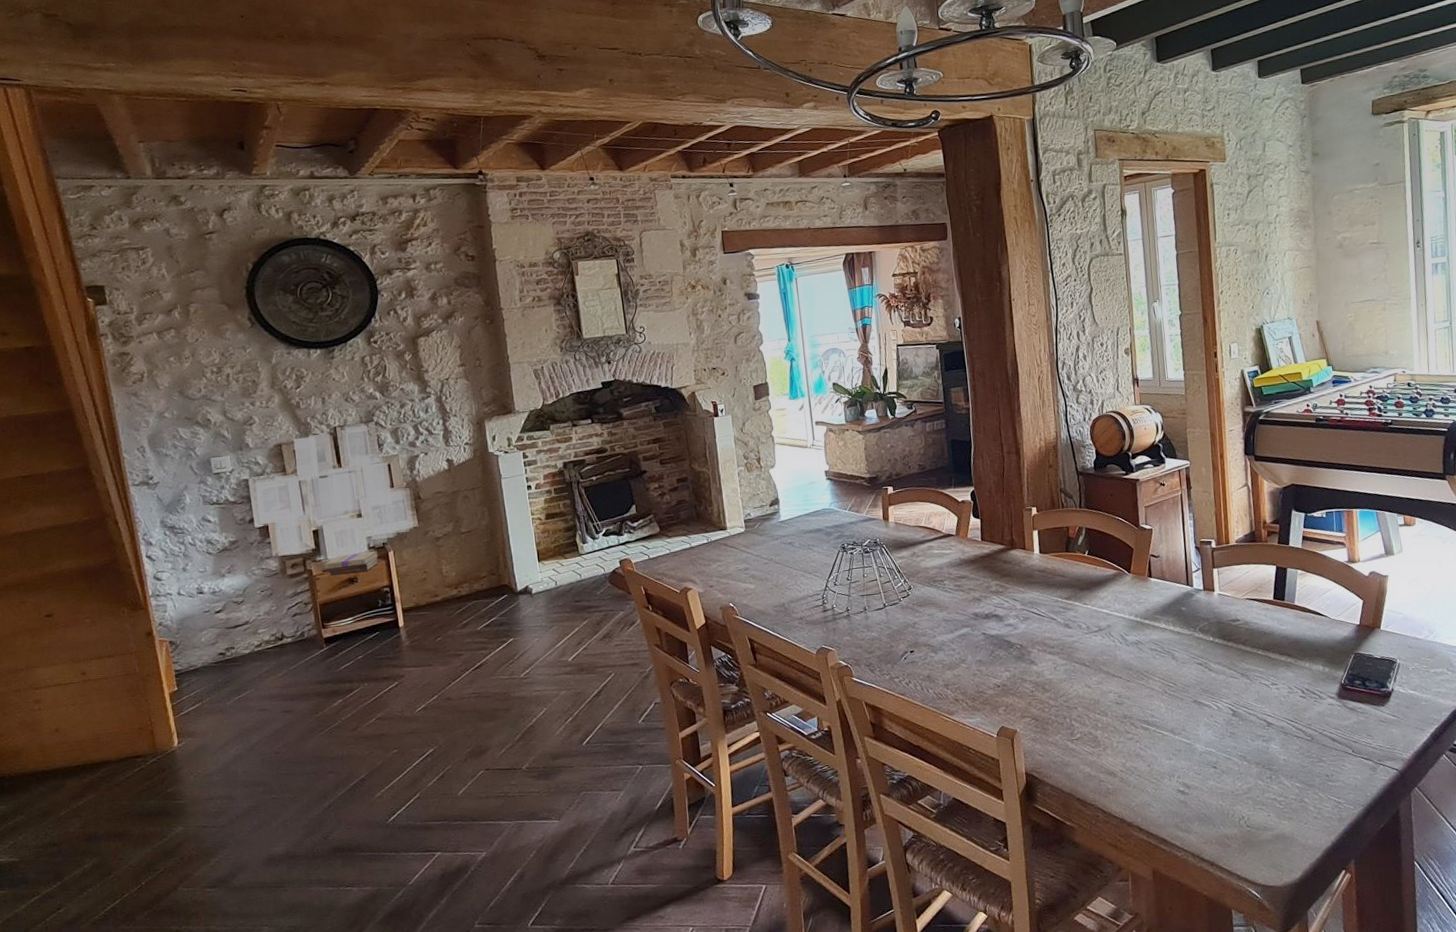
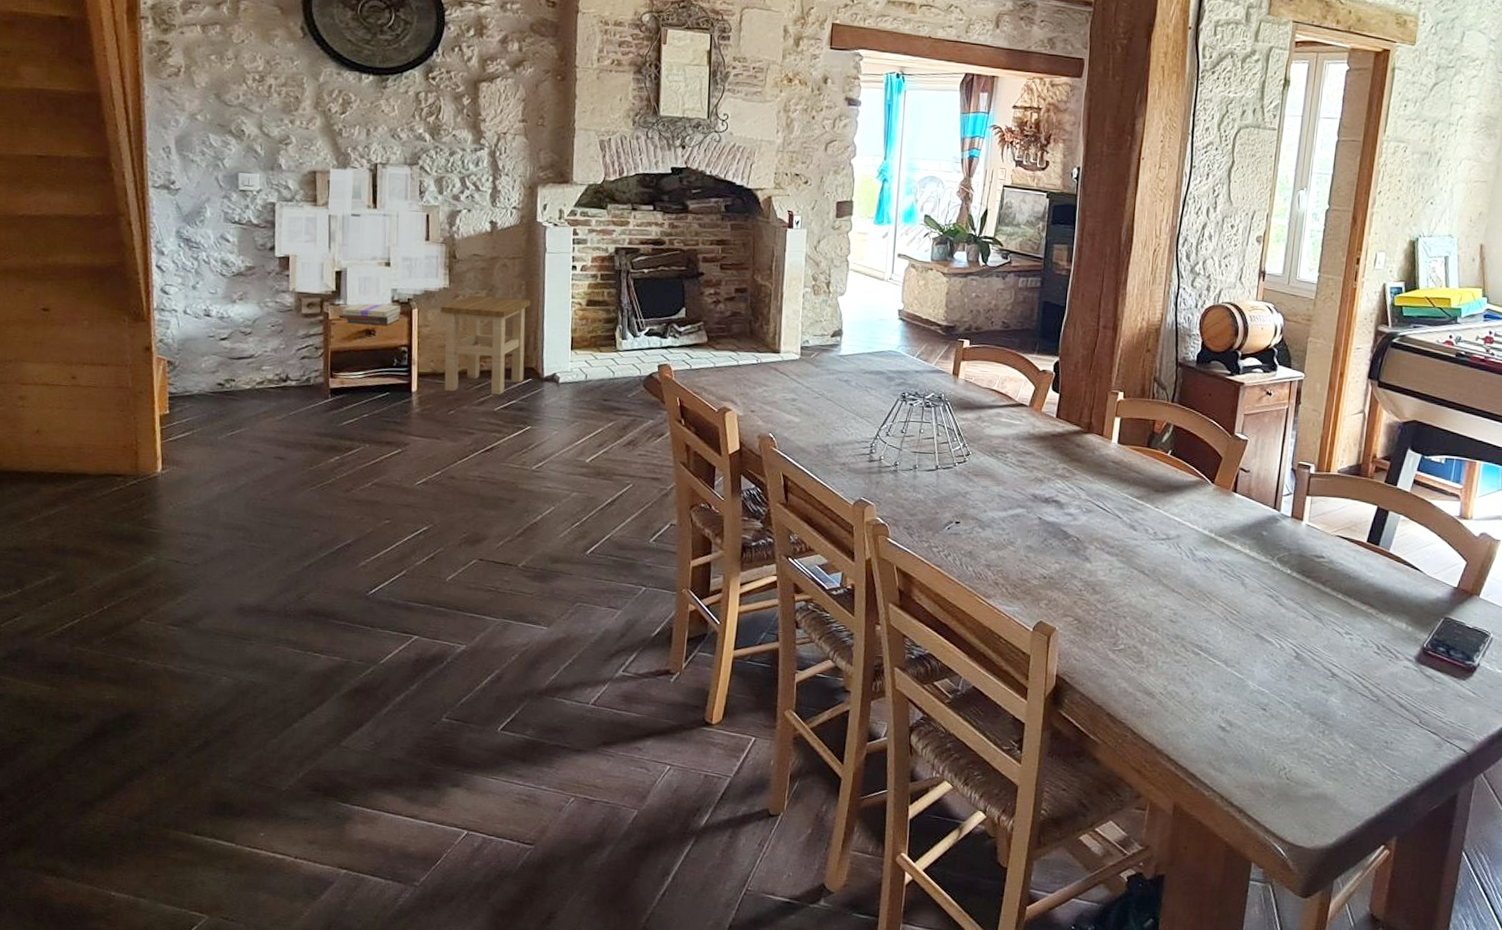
stool: none [414,523,500,621] -> present [441,295,531,395]

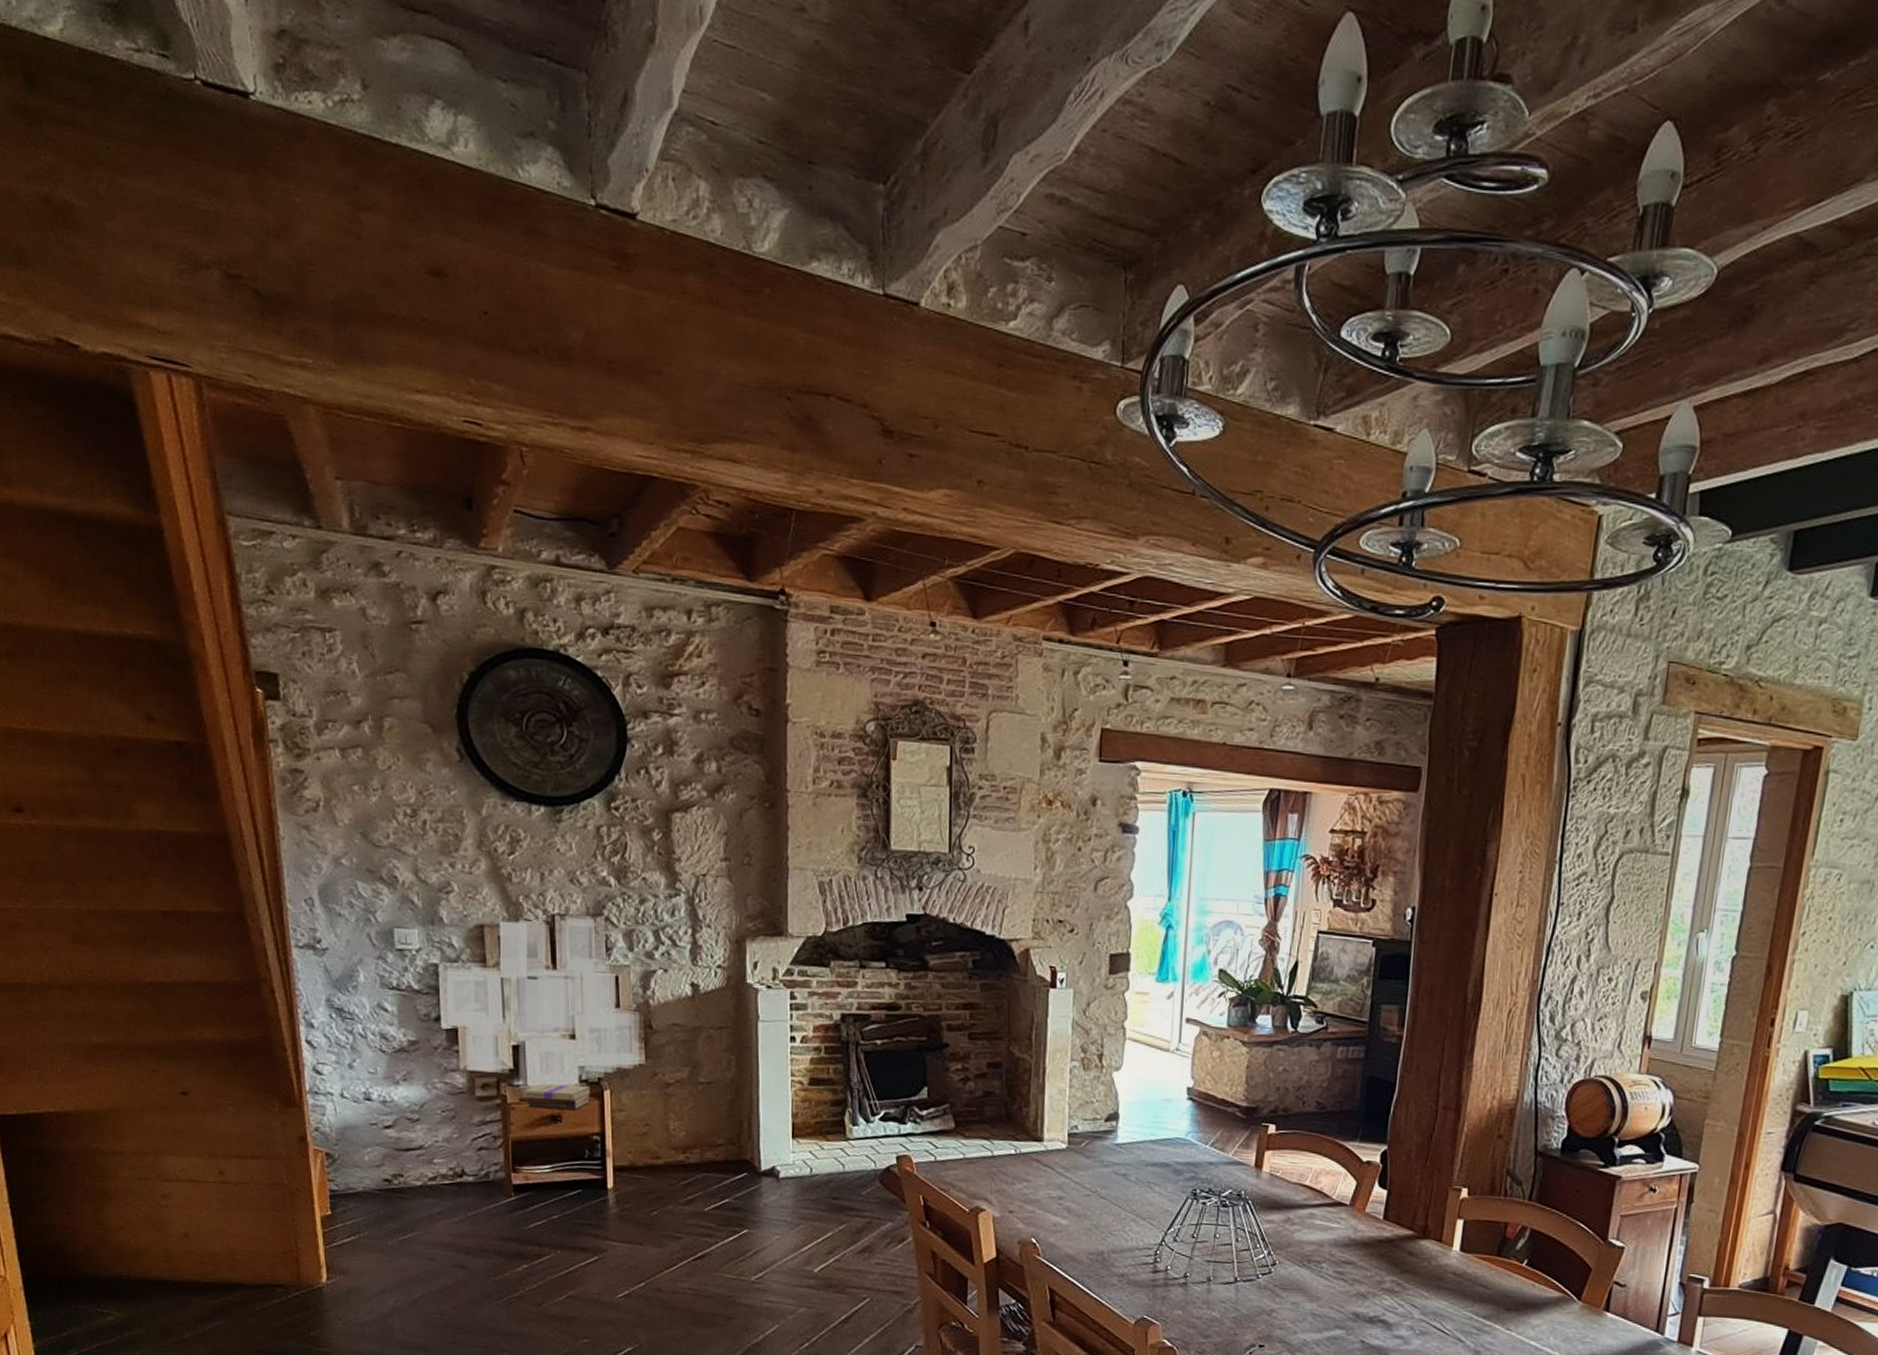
stool: present [441,295,531,395] -> none [637,1073,742,1193]

